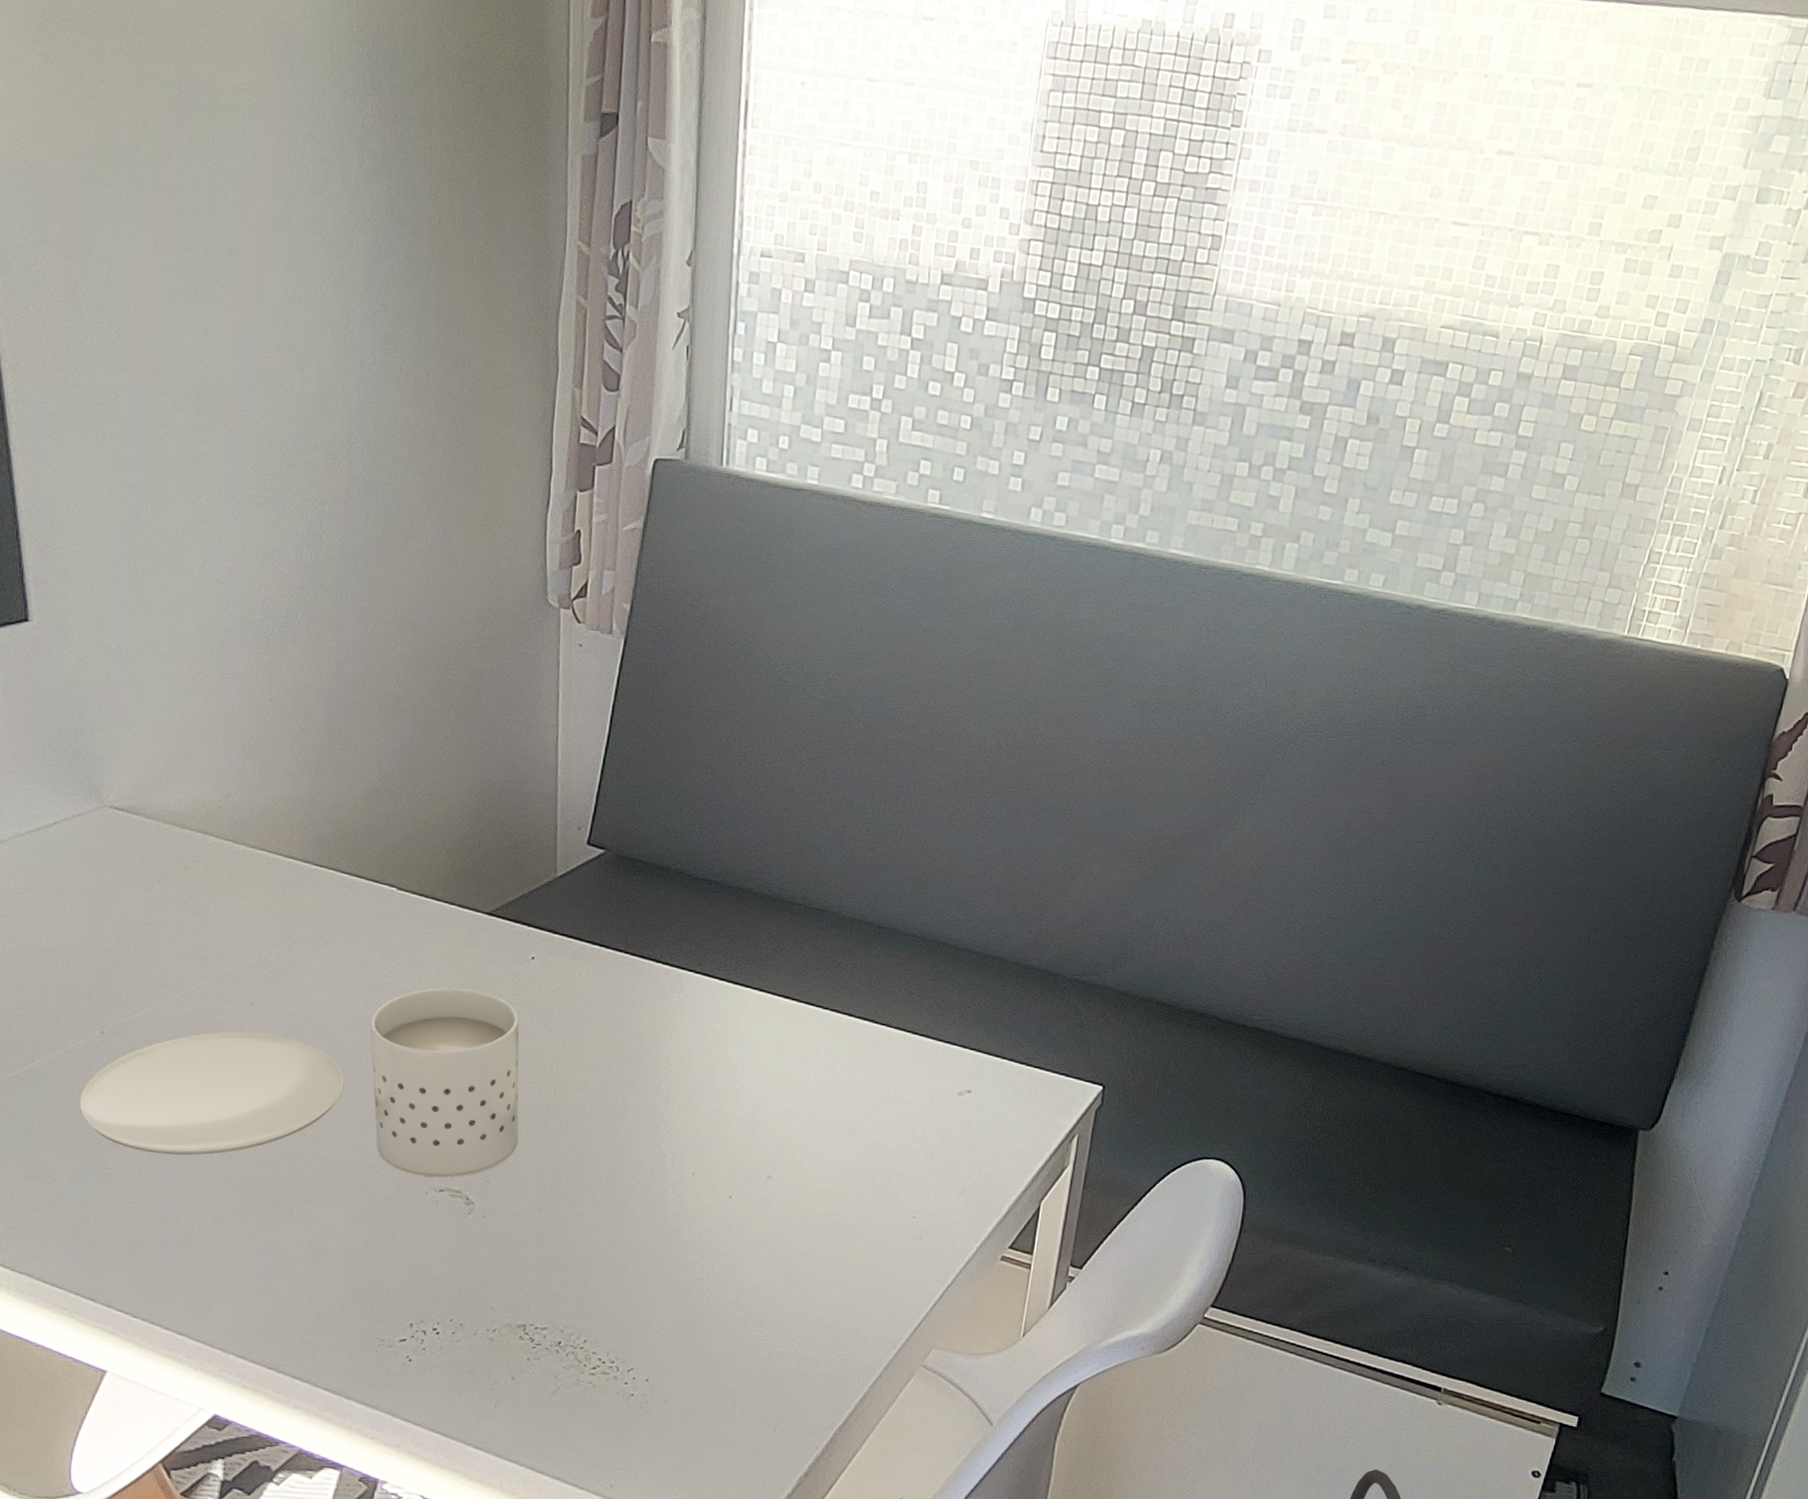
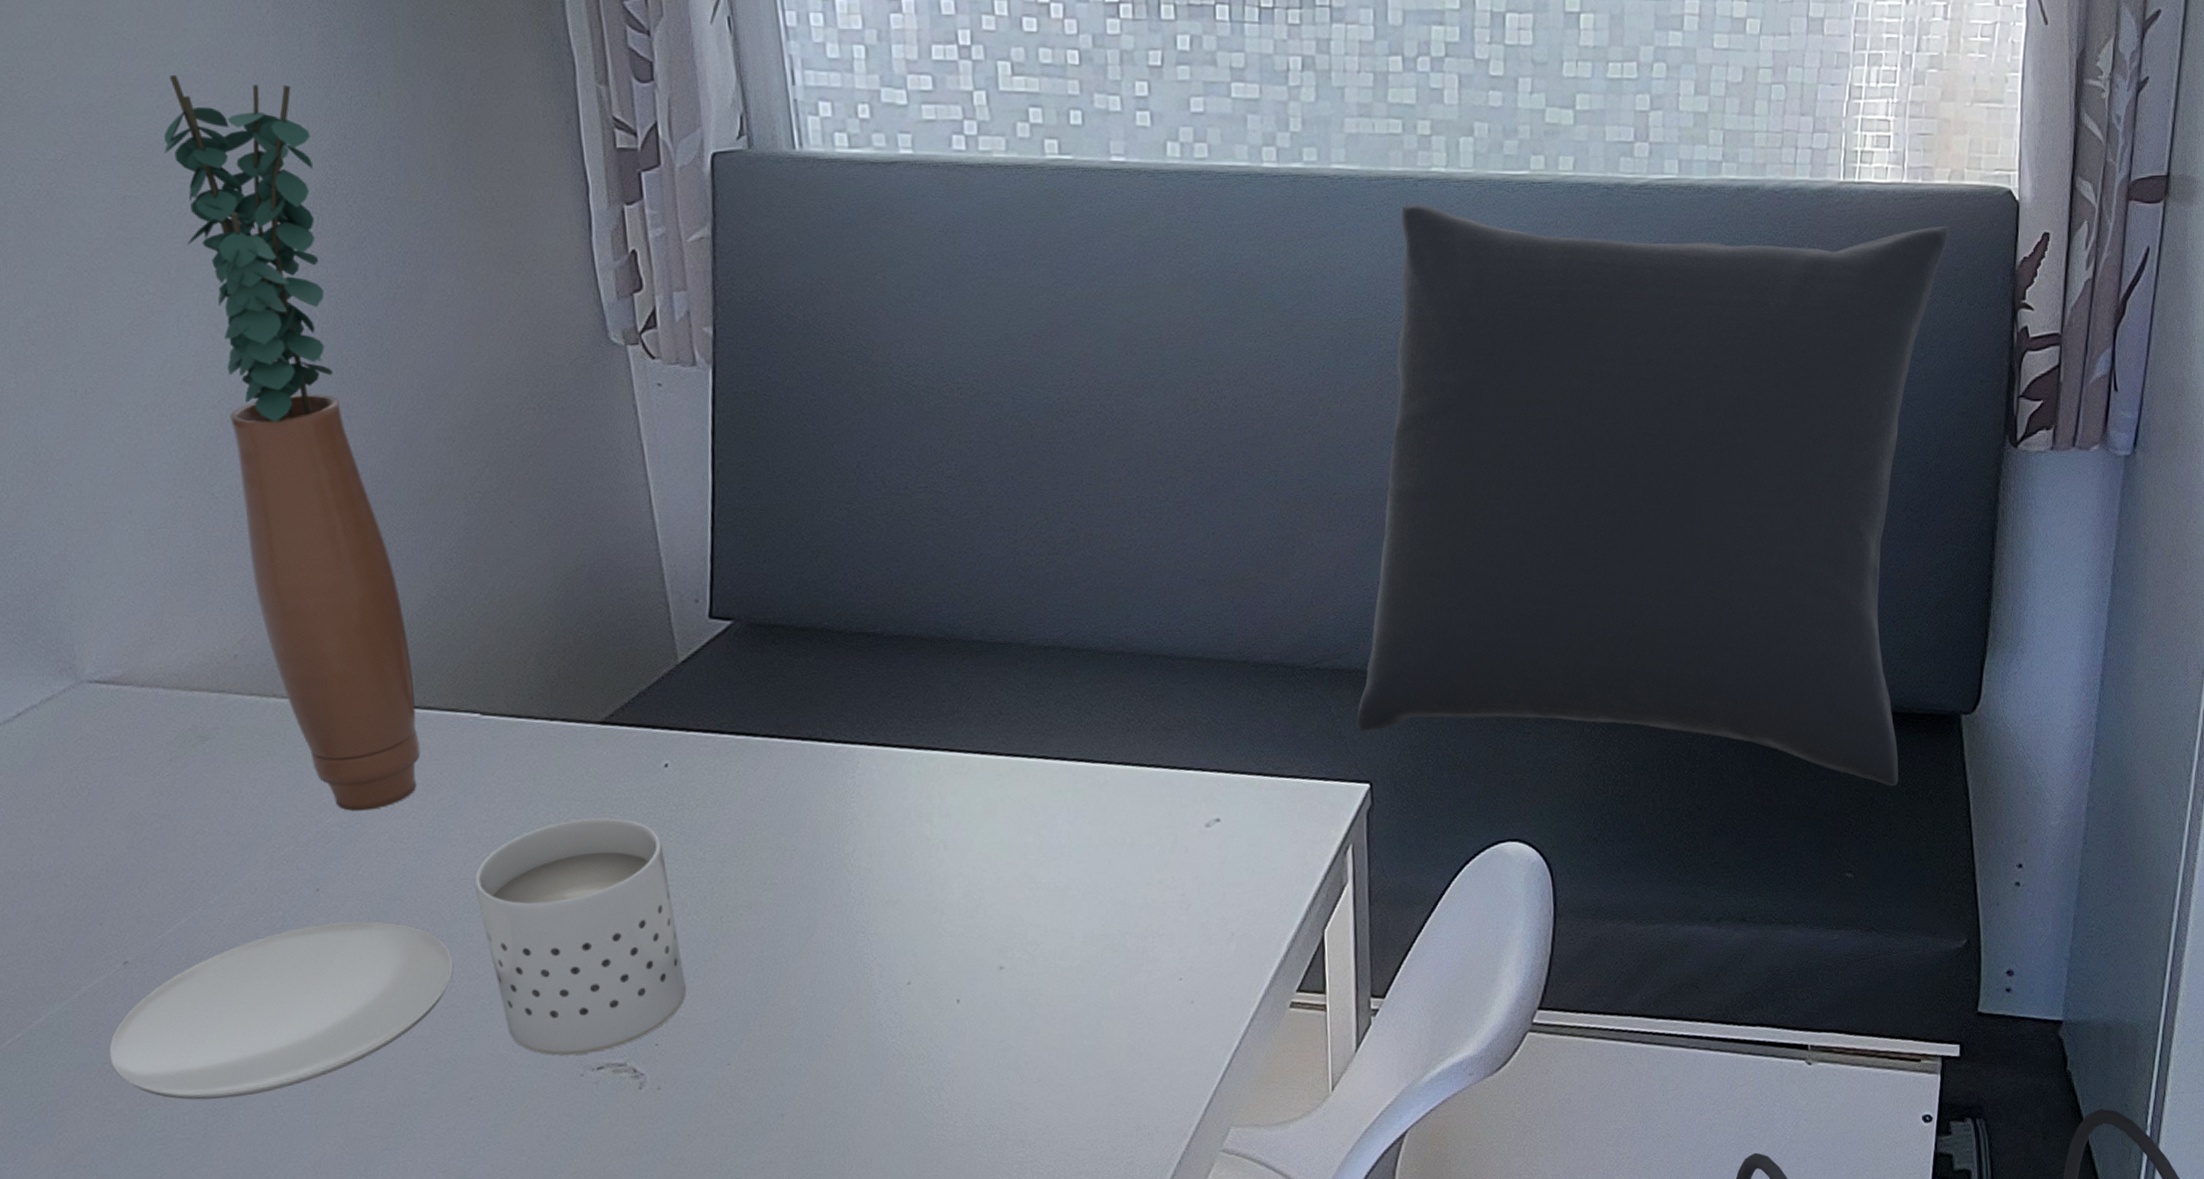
vase: none [231,330,352,949] -> present [164,74,421,811]
pillow: none [1101,594,1717,1180] -> present [1356,204,1949,786]

